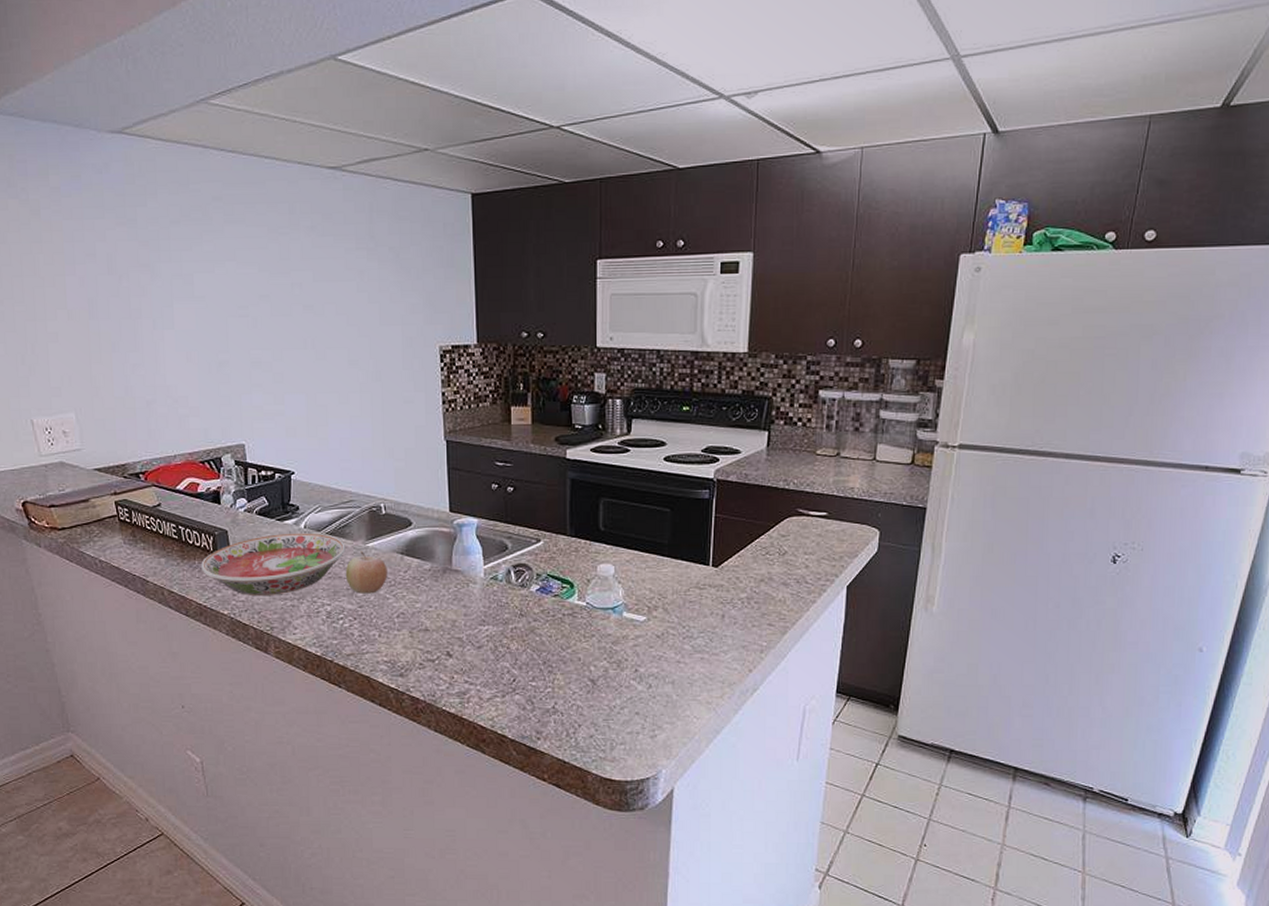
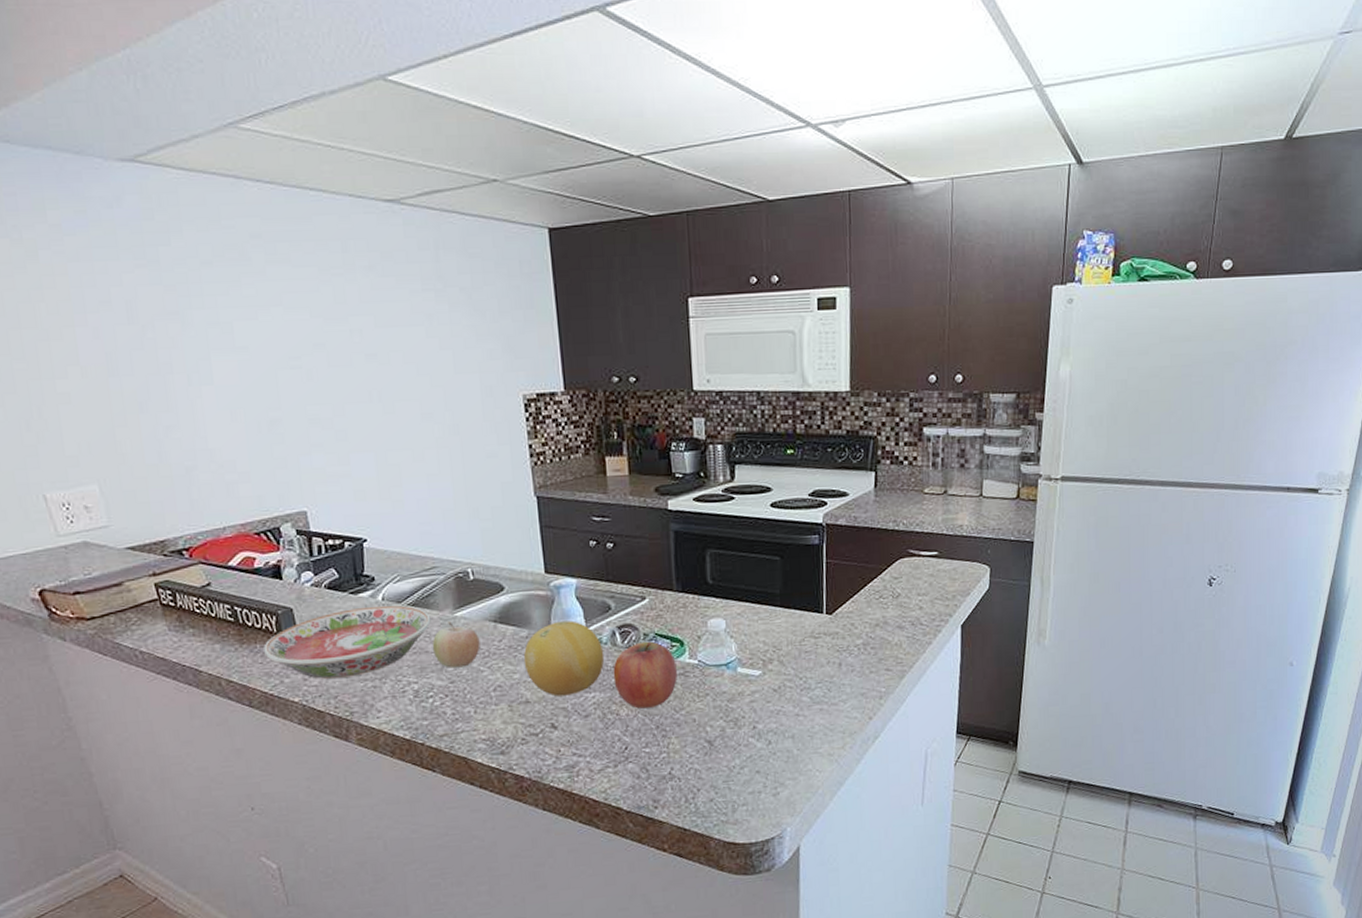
fruit: none [425,557,499,627] -> present [523,620,605,696]
fruit: none [506,581,566,644] -> present [613,641,677,709]

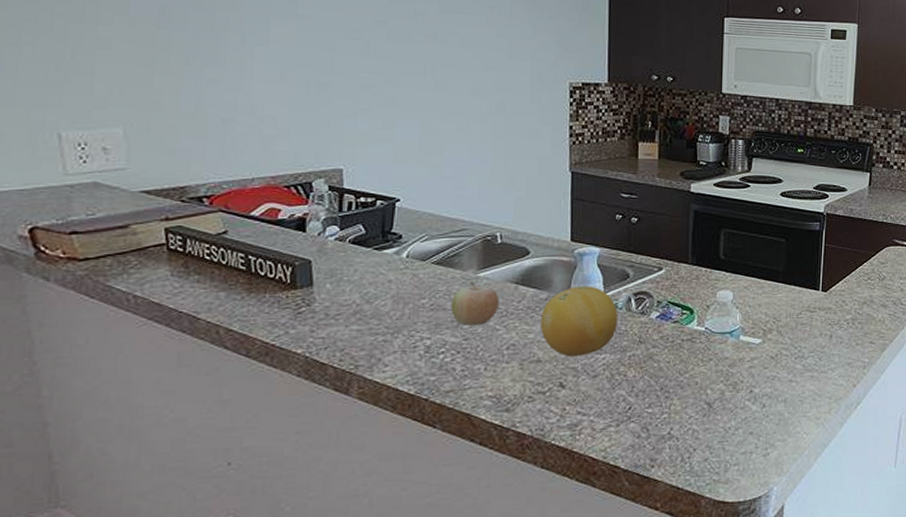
bowl: present [263,605,431,679] -> none [273,262,453,331]
fruit: present [613,641,677,709] -> none [625,308,685,371]

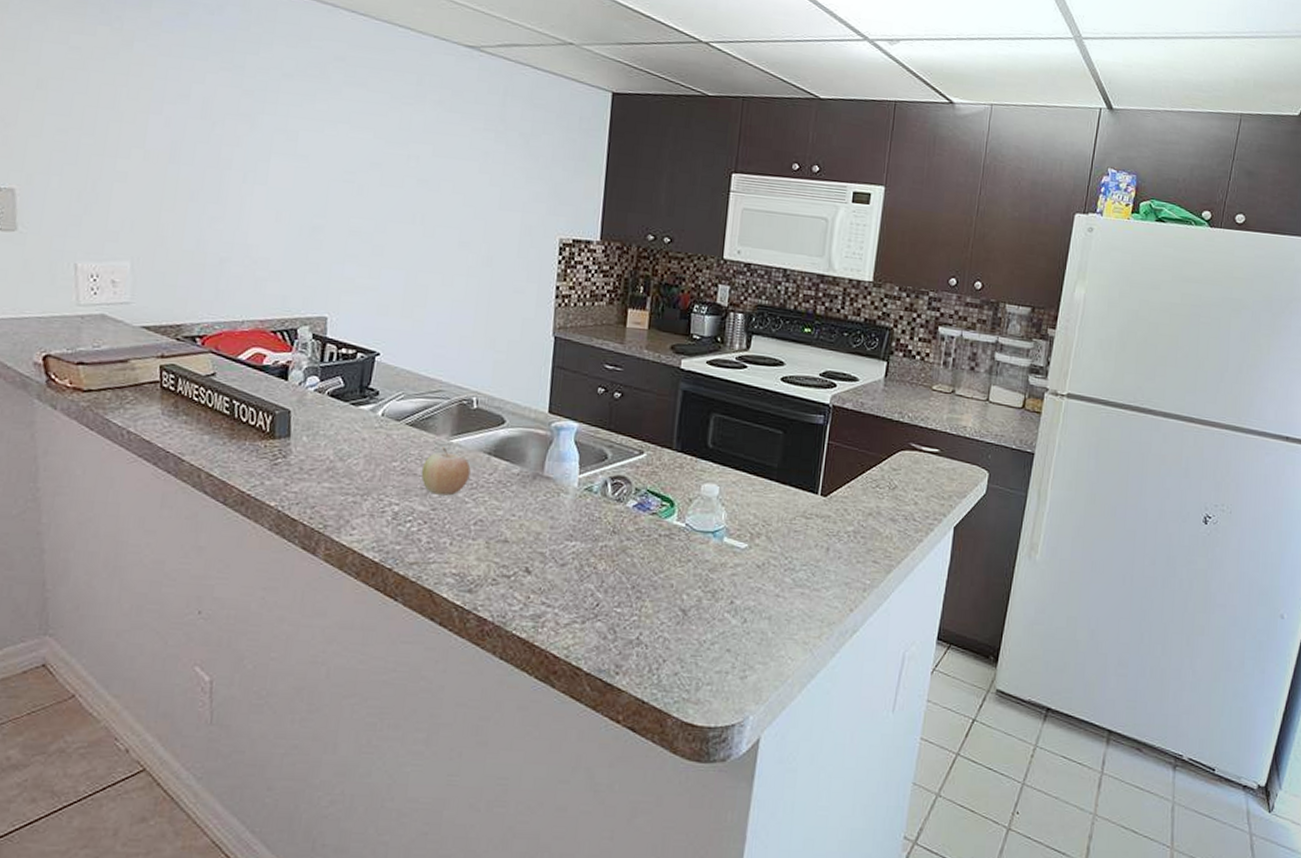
fruit: present [540,286,619,357] -> none [510,463,593,541]

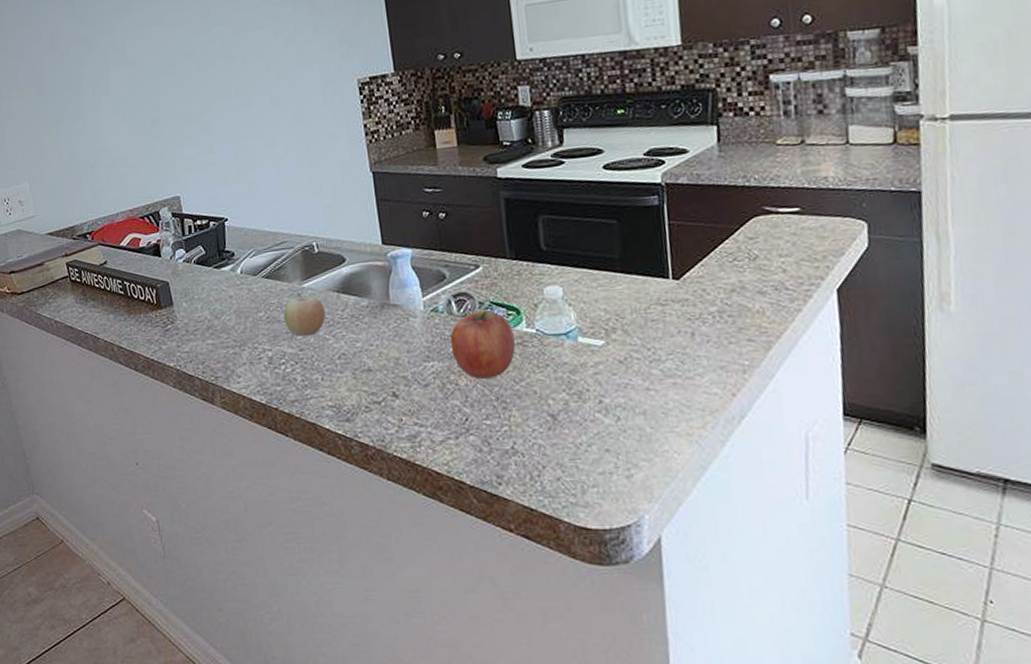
fruit: none [597,496,663,566] -> present [450,309,516,379]

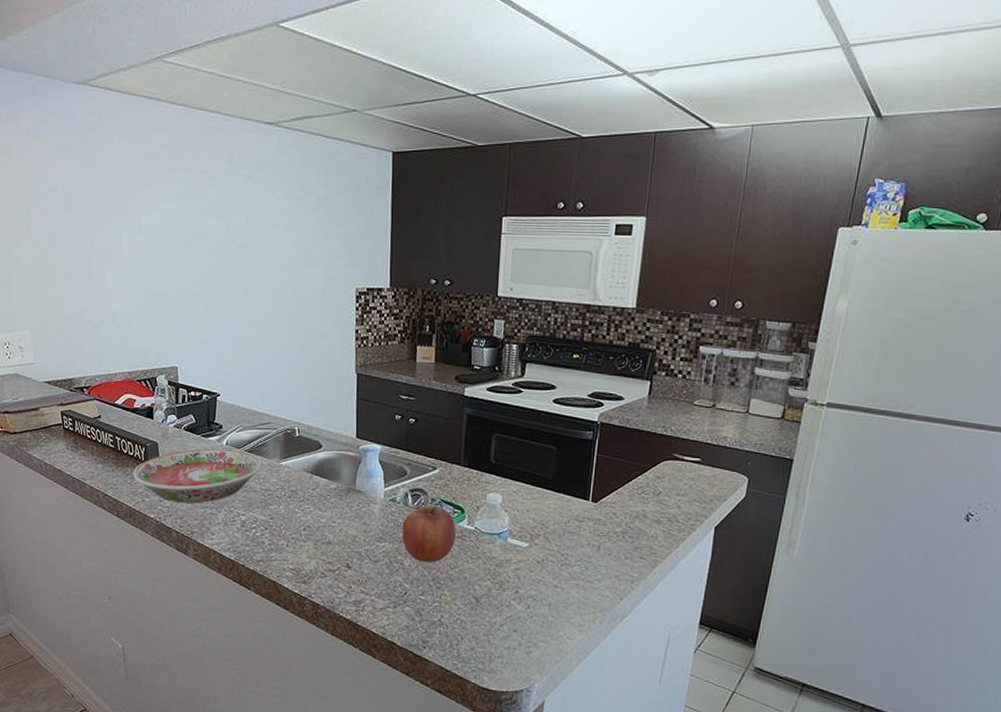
bowl: none [146,278,282,346] -> present [133,448,262,503]
fruit: present [284,292,326,337] -> none [261,468,298,507]

